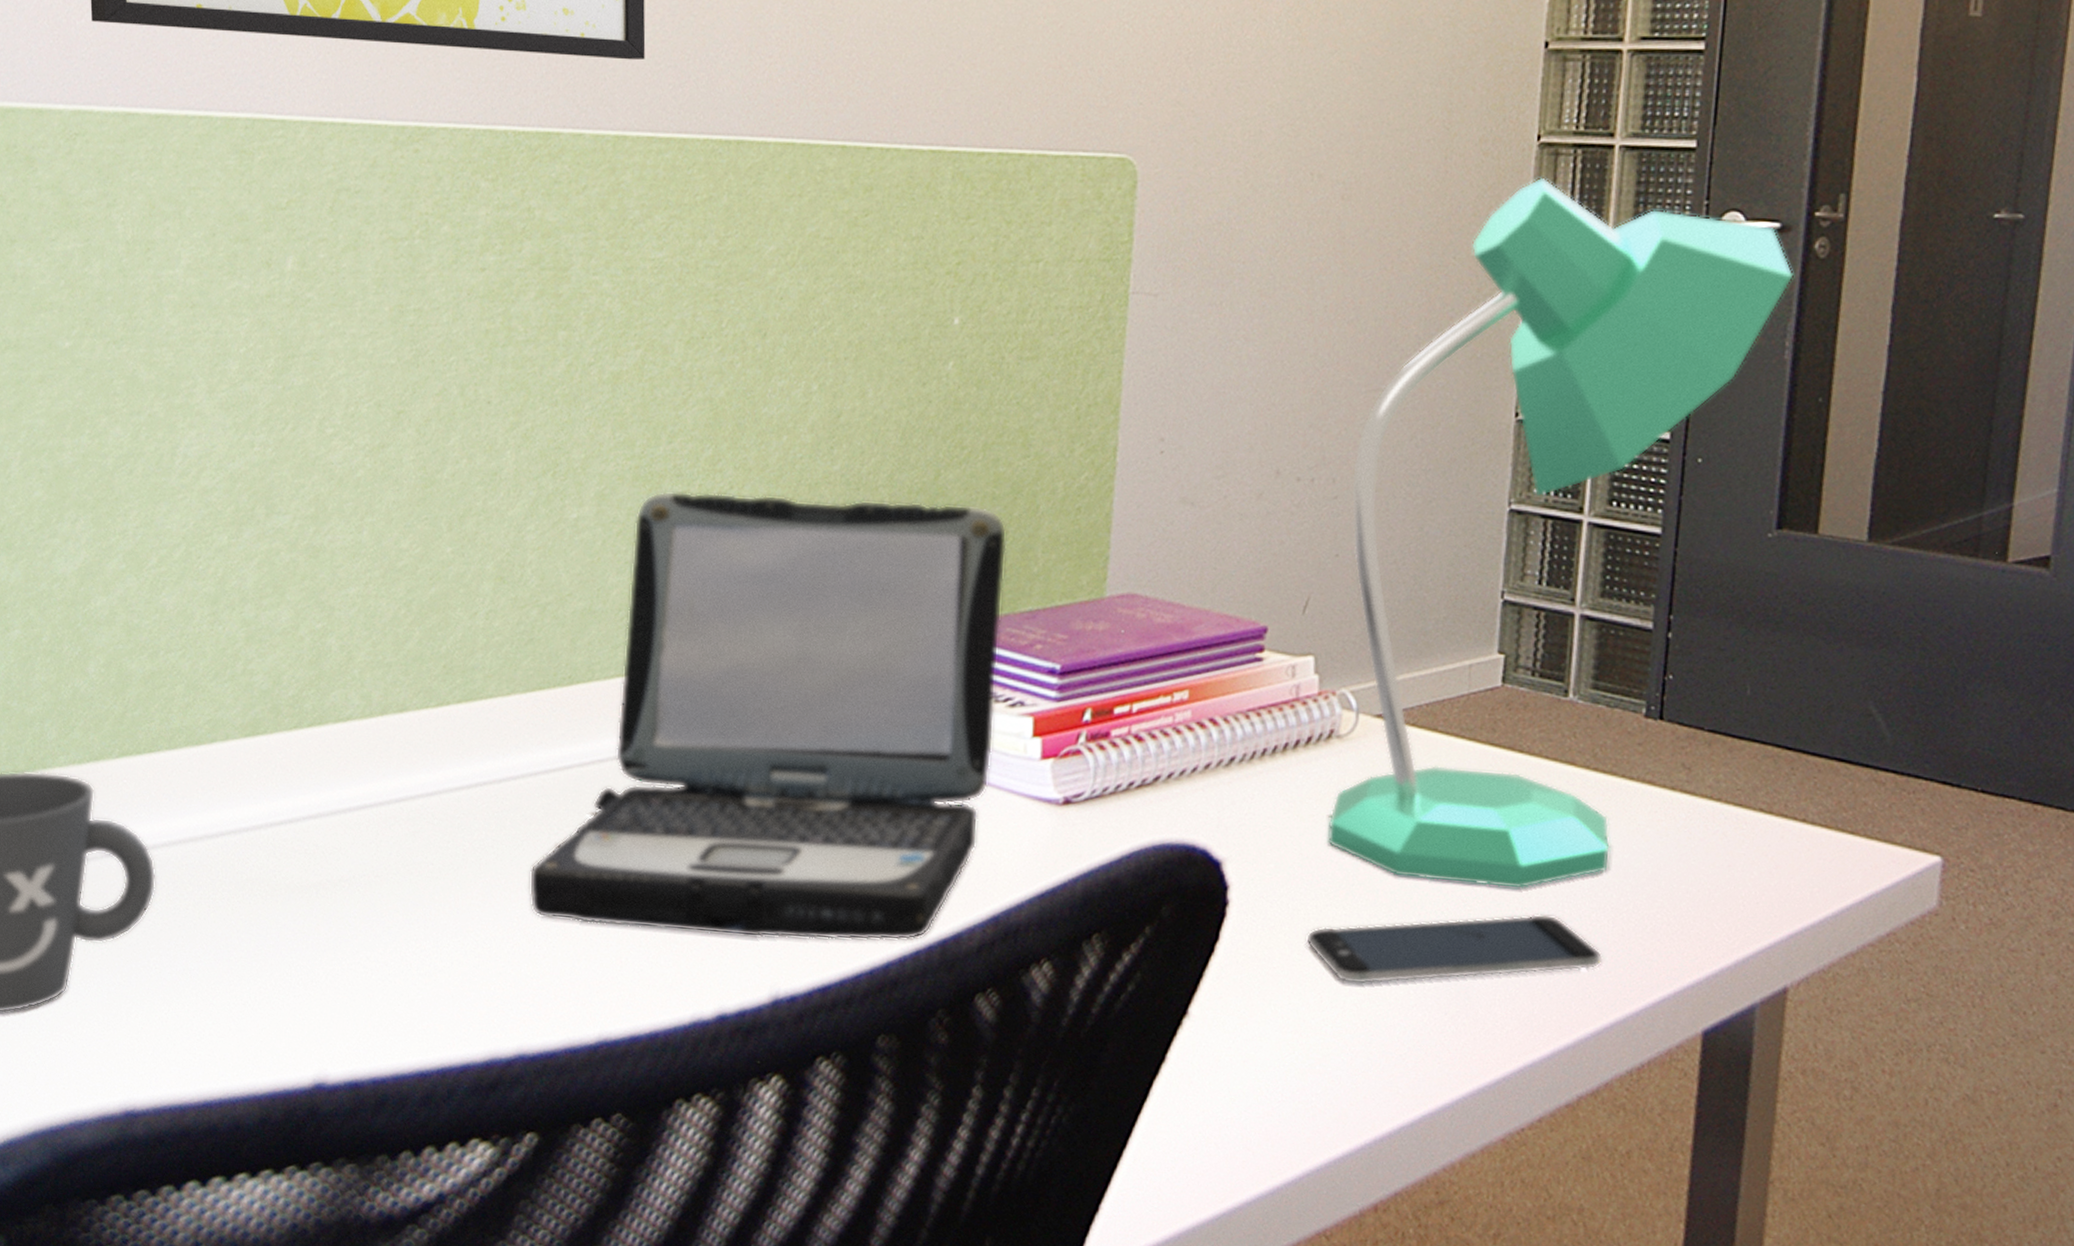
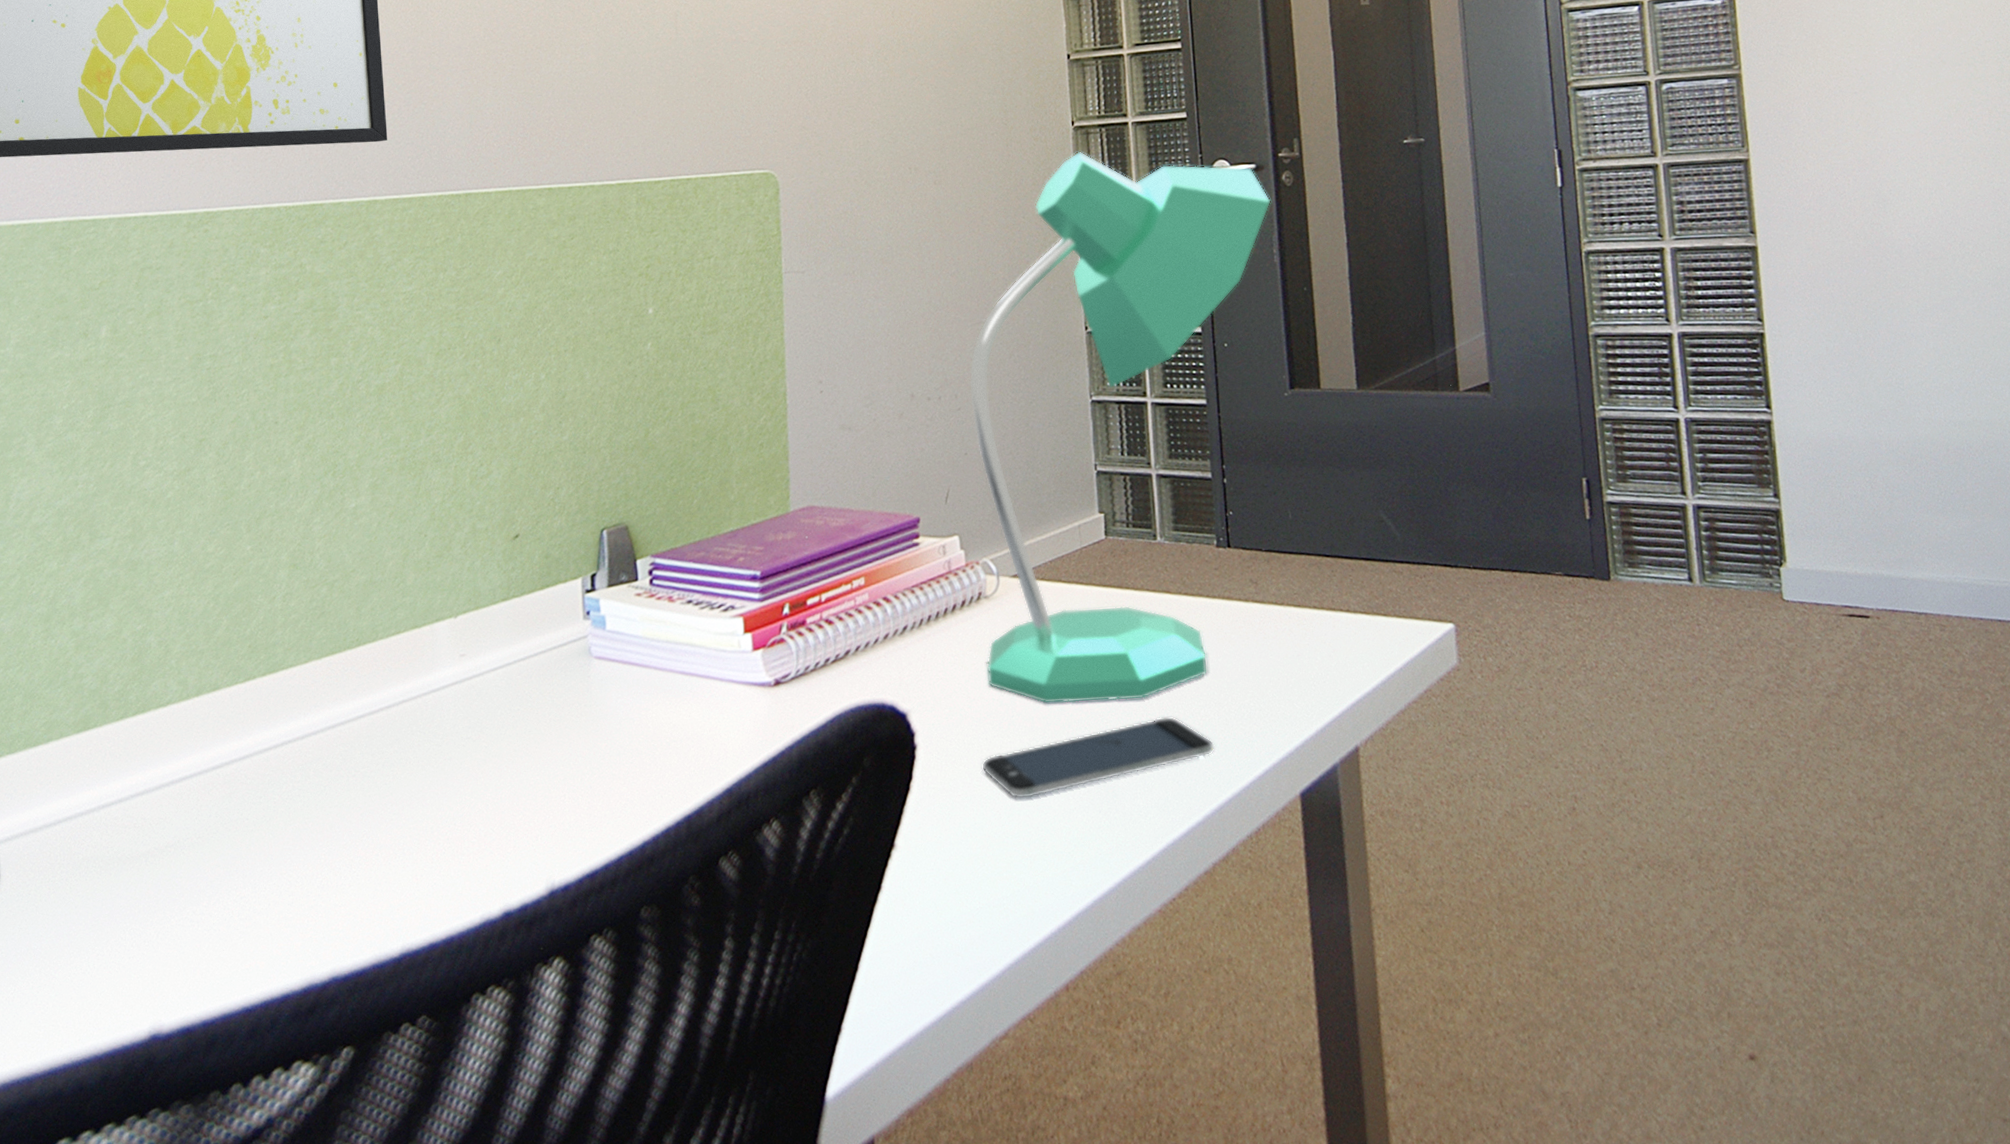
laptop: present [529,491,1007,941] -> none [332,453,713,851]

